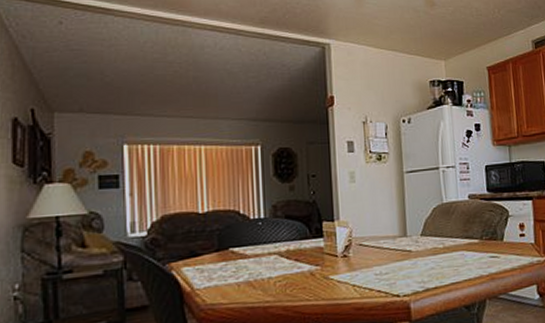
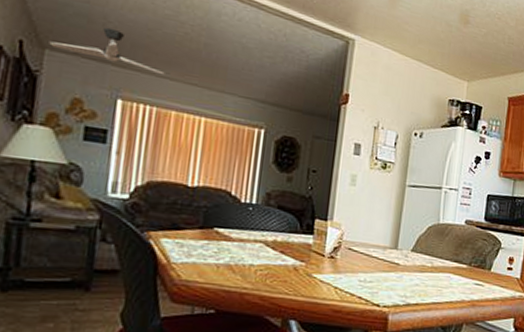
ceiling fan: none [57,81,162,114] -> present [49,27,165,75]

